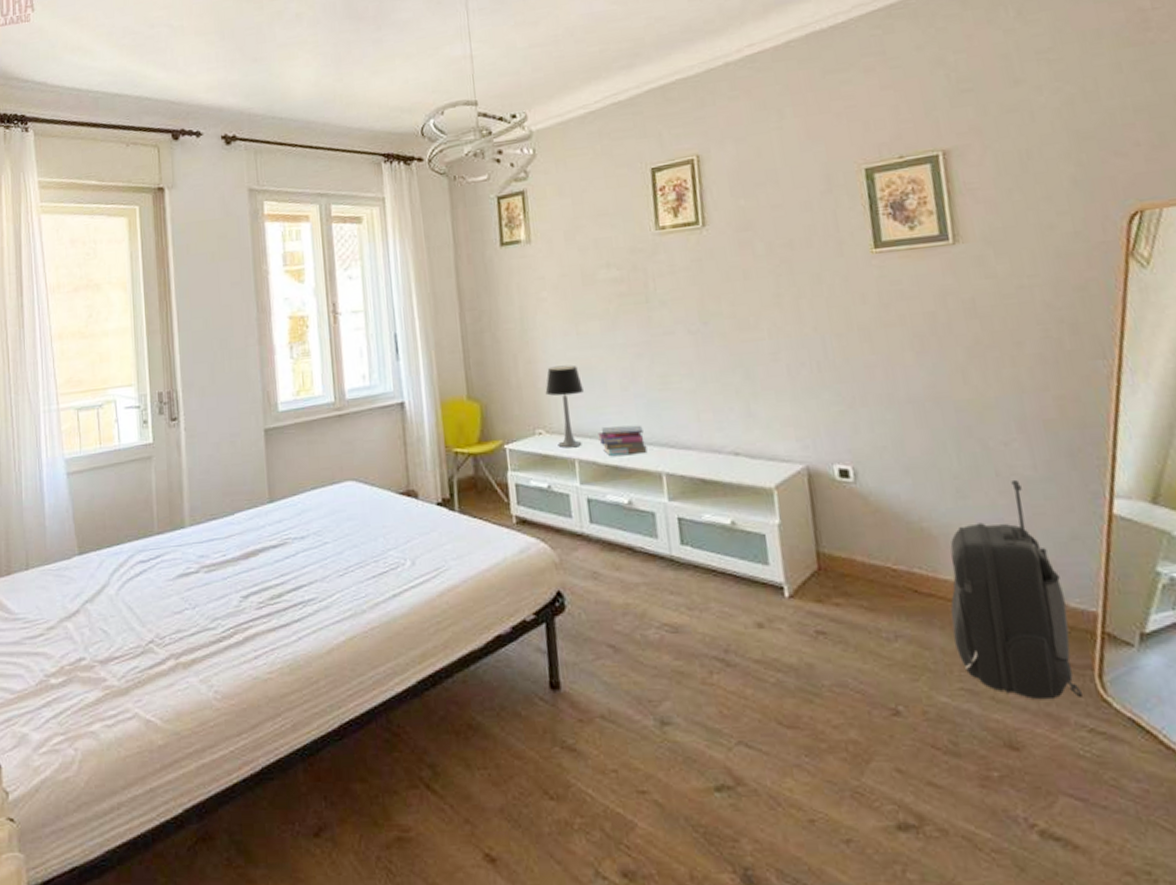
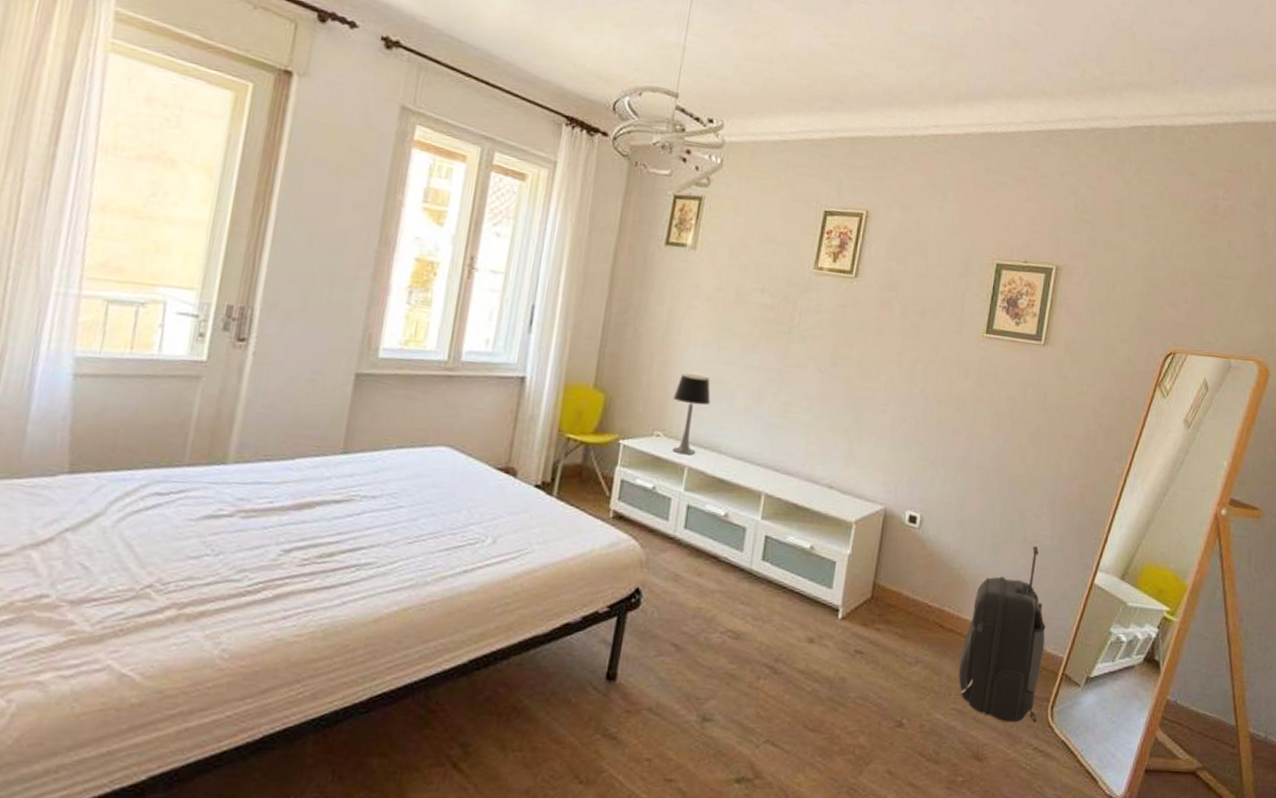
books: present [598,425,648,456] -> none [712,440,756,472]

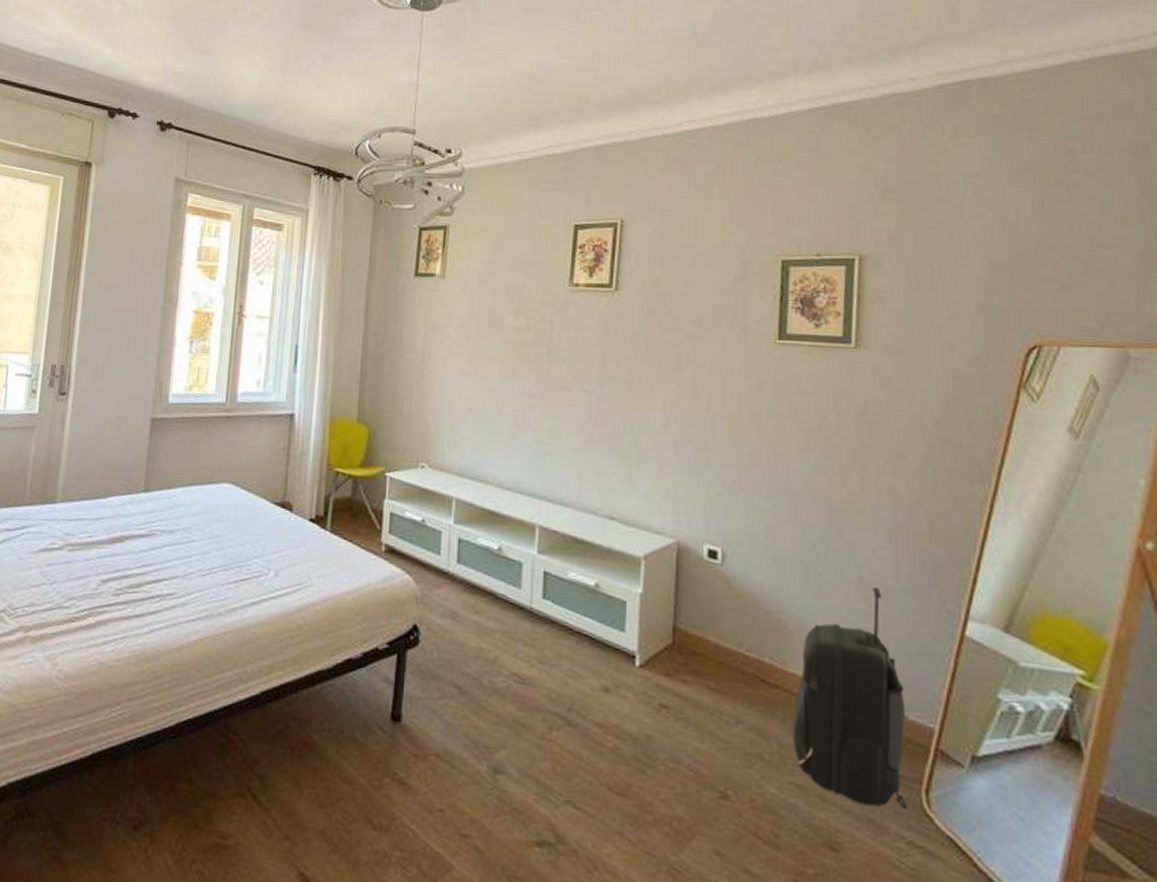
table lamp: present [672,373,711,455] -> none [435,403,473,487]

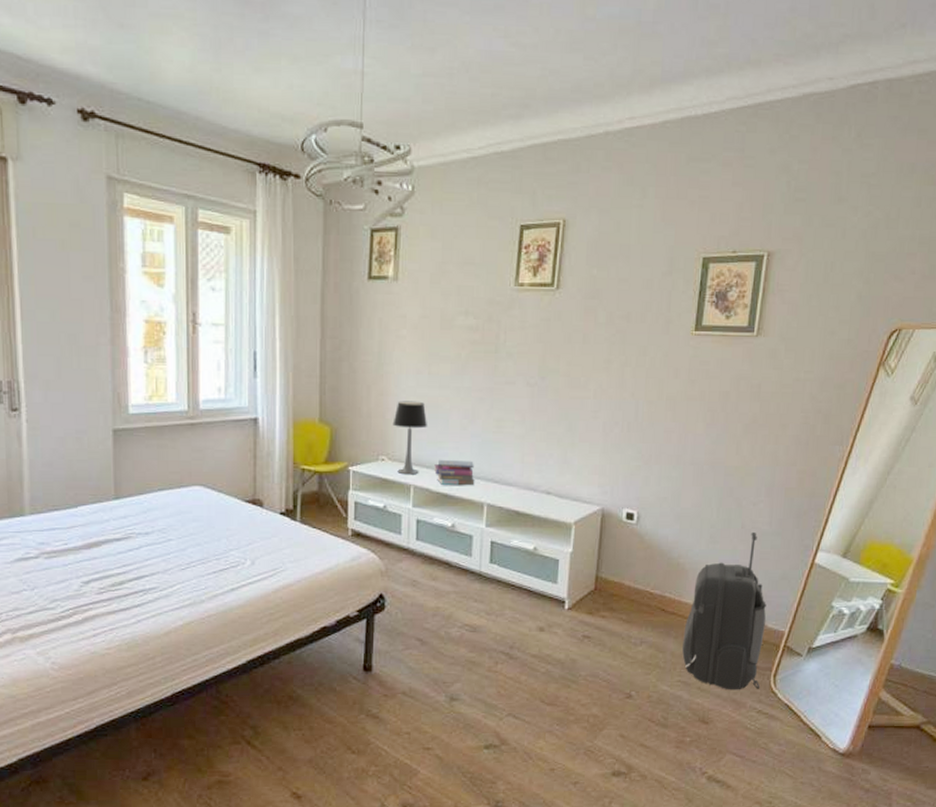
table lamp: none [435,403,473,487] -> present [392,401,427,475]
books: none [479,470,525,503] -> present [434,459,475,485]

